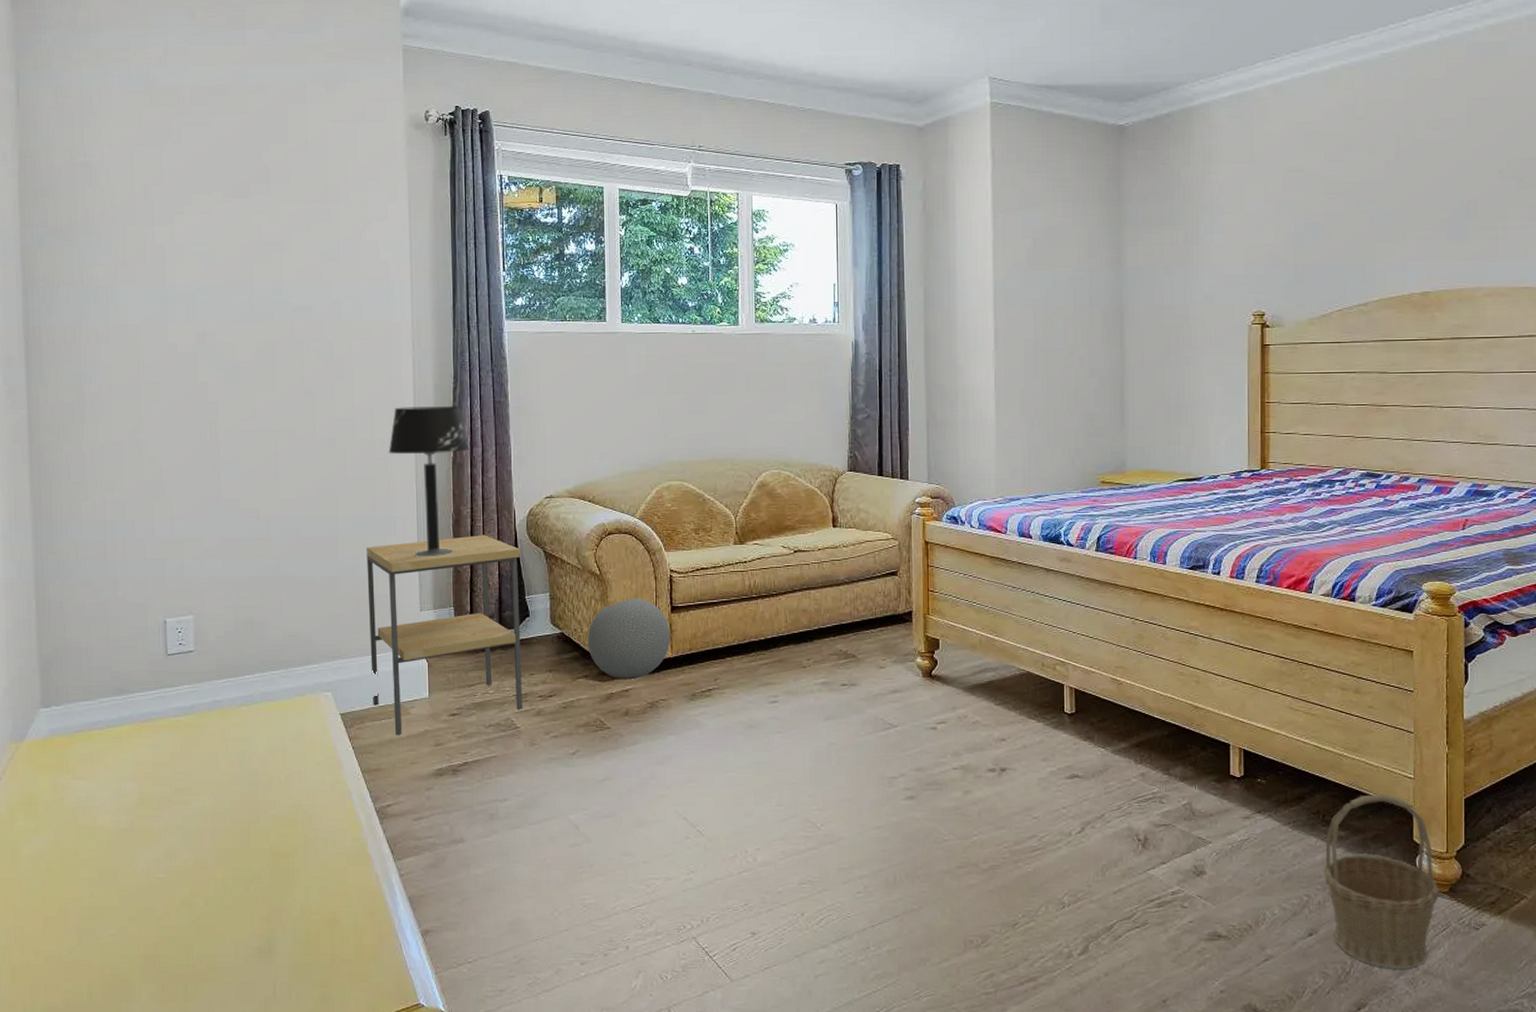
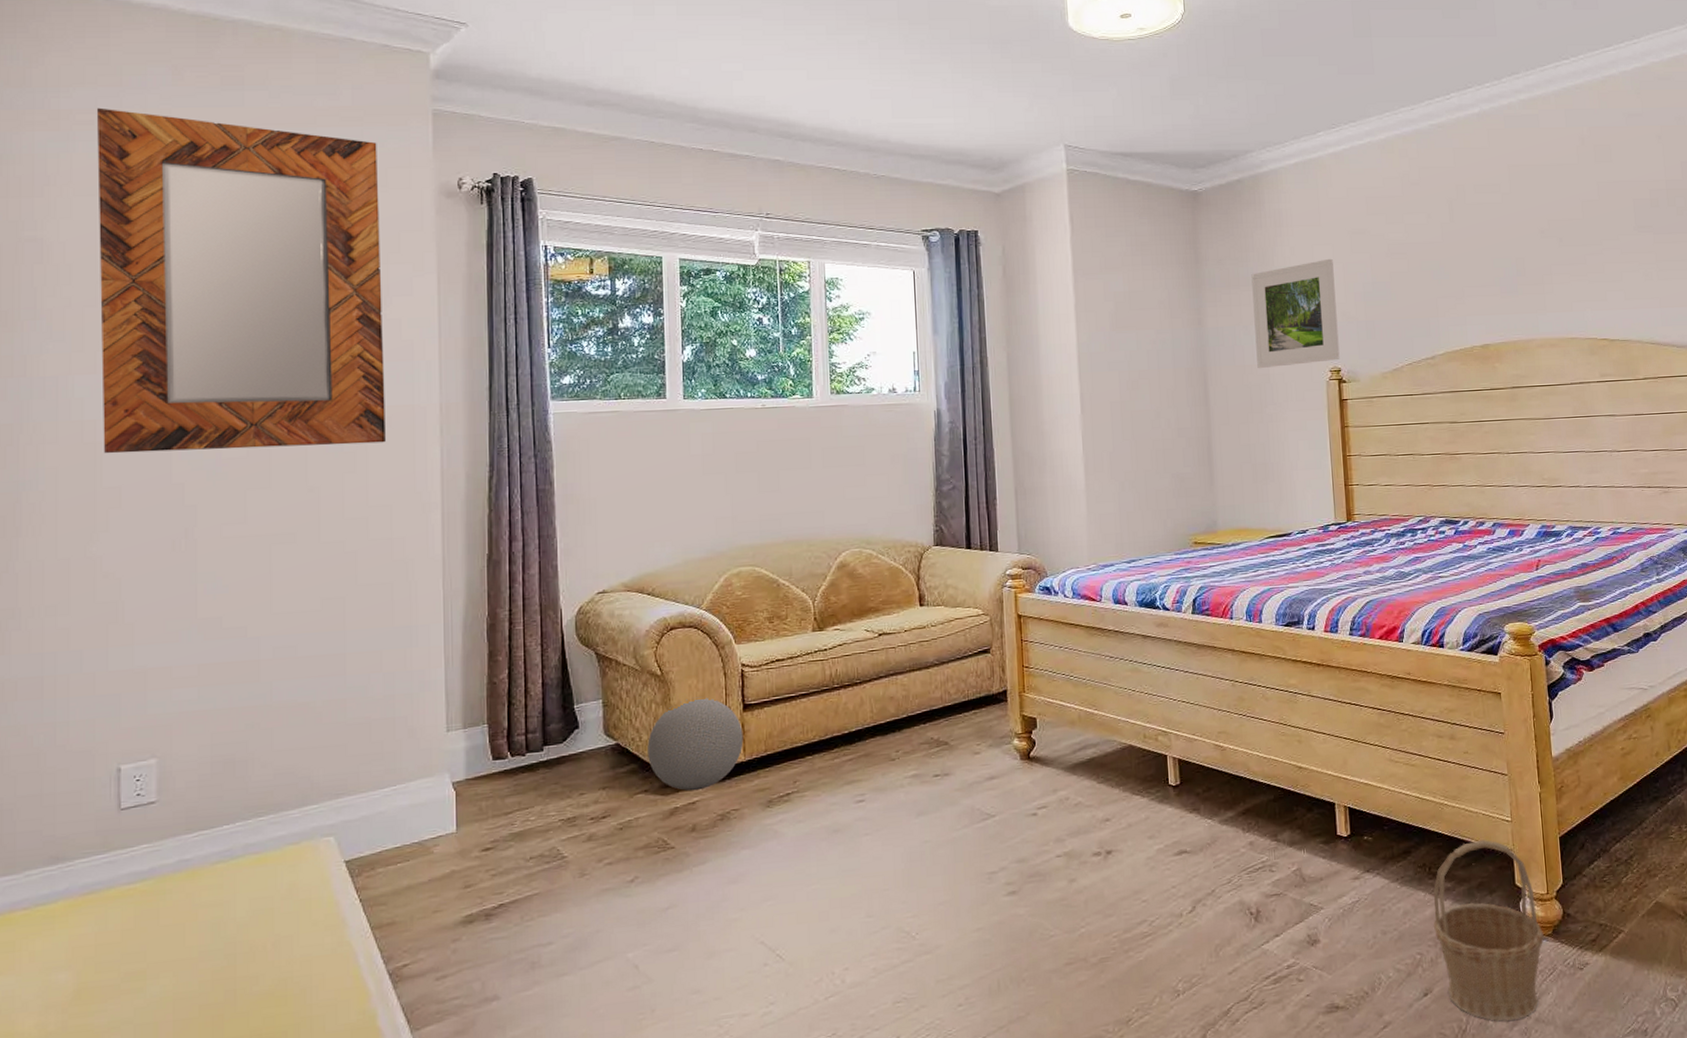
home mirror: none [128,46,367,354] -> present [96,107,386,454]
side table: present [366,535,522,736] -> none [381,639,570,881]
table lamp: present [388,405,470,557] -> none [409,497,508,669]
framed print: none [1175,197,1265,311] -> present [1251,258,1340,369]

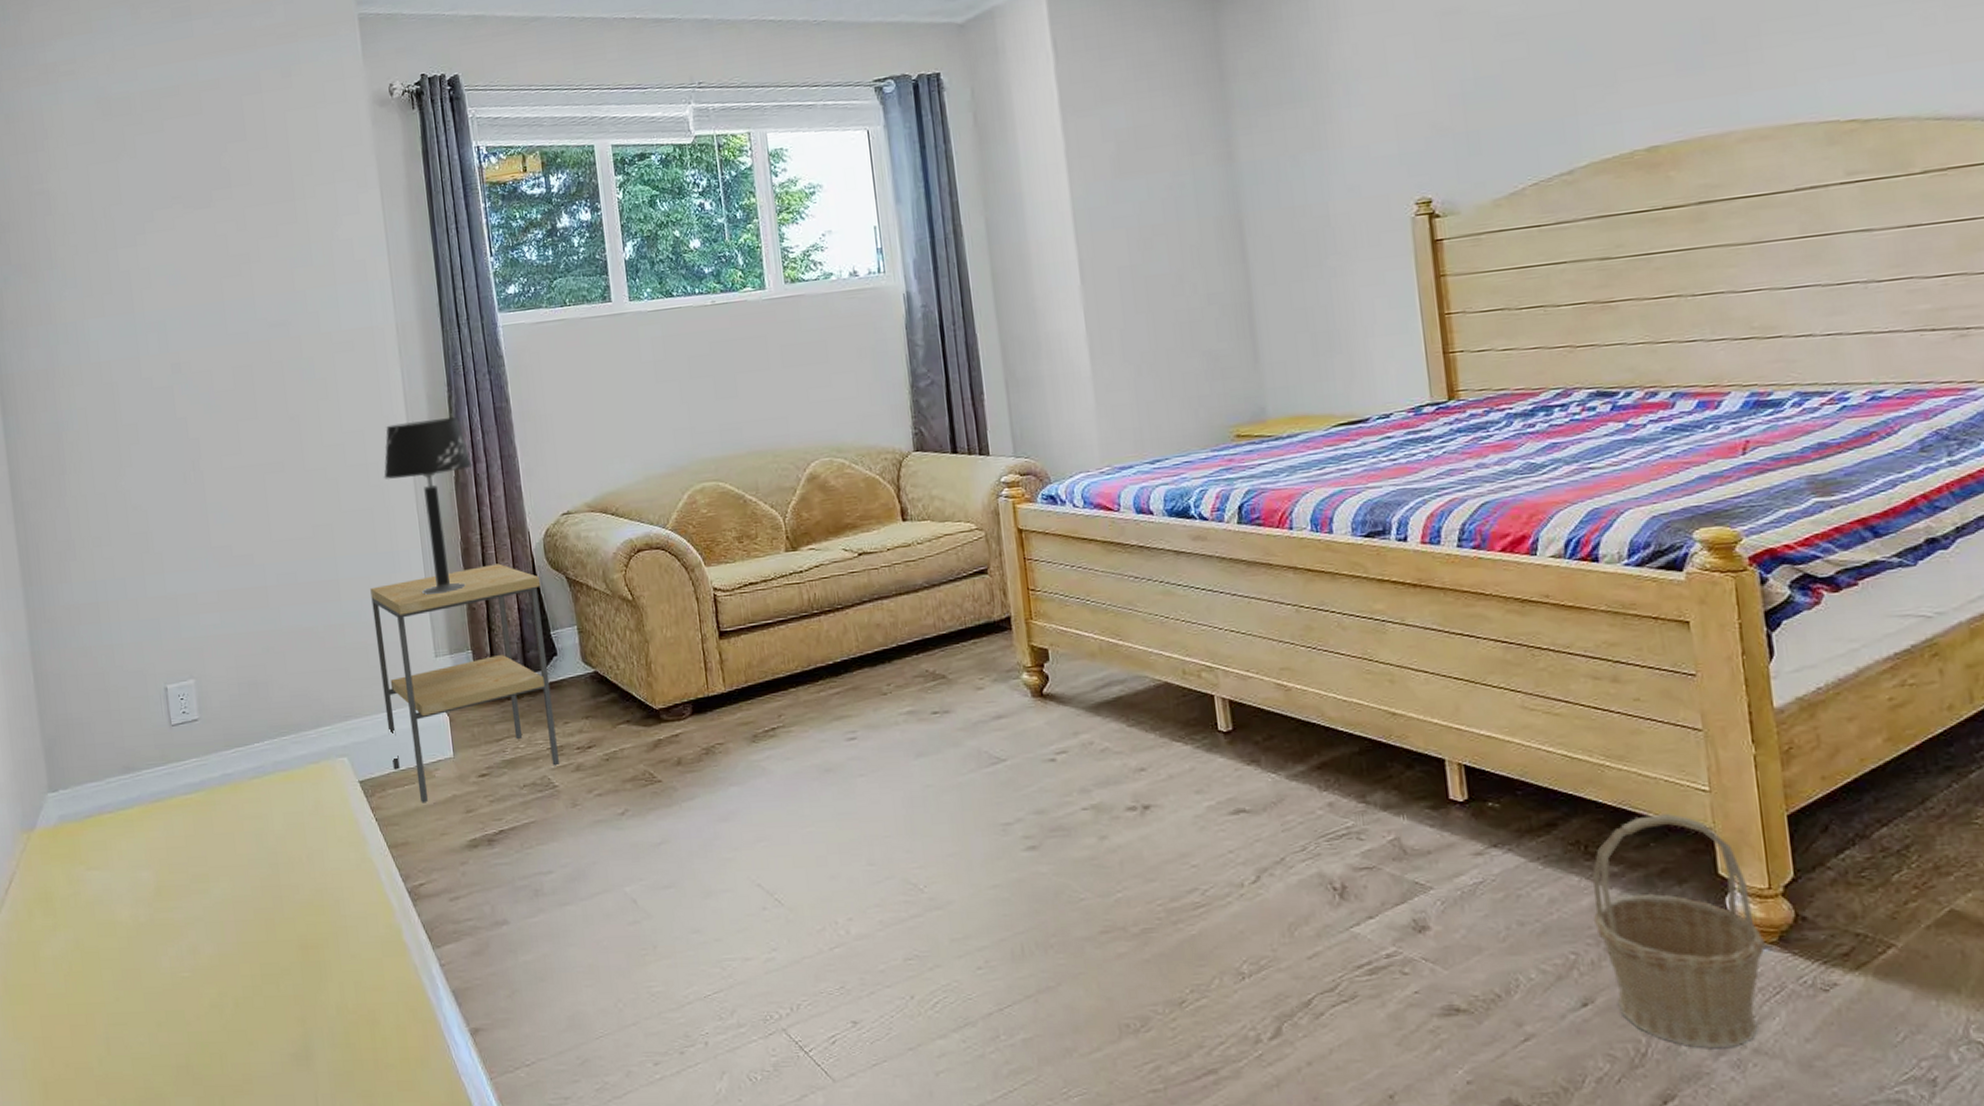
home mirror: present [96,107,386,454] -> none [75,56,351,392]
side table: none [381,639,570,881] -> present [370,563,559,803]
table lamp: none [409,497,508,669] -> present [384,417,473,595]
decorative ball: present [647,697,744,791] -> none [625,623,723,723]
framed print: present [1251,258,1340,369] -> none [1298,52,1430,210]

